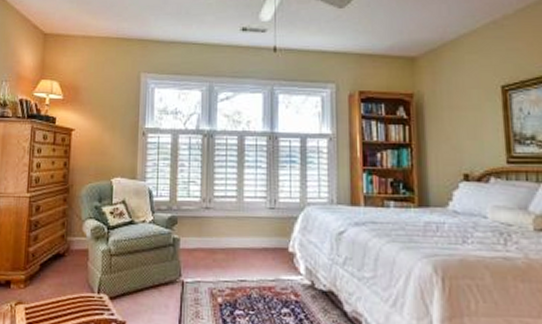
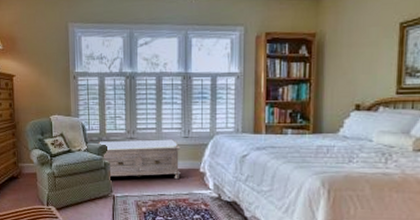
bench: none [165,210,265,262] -> present [96,139,180,180]

